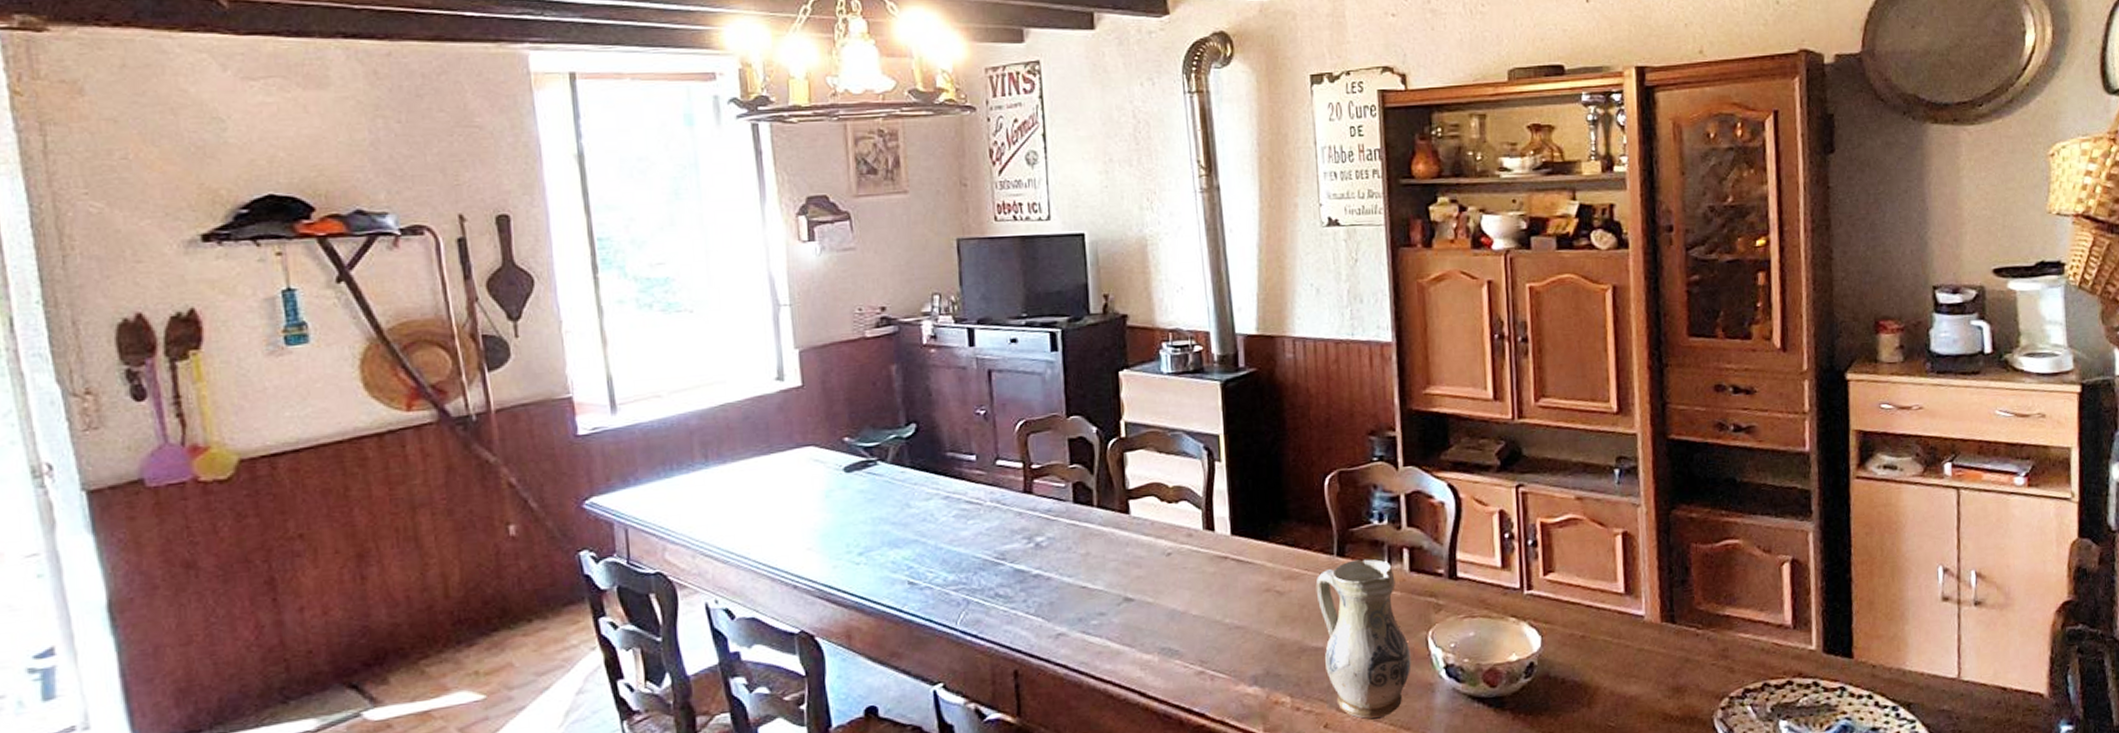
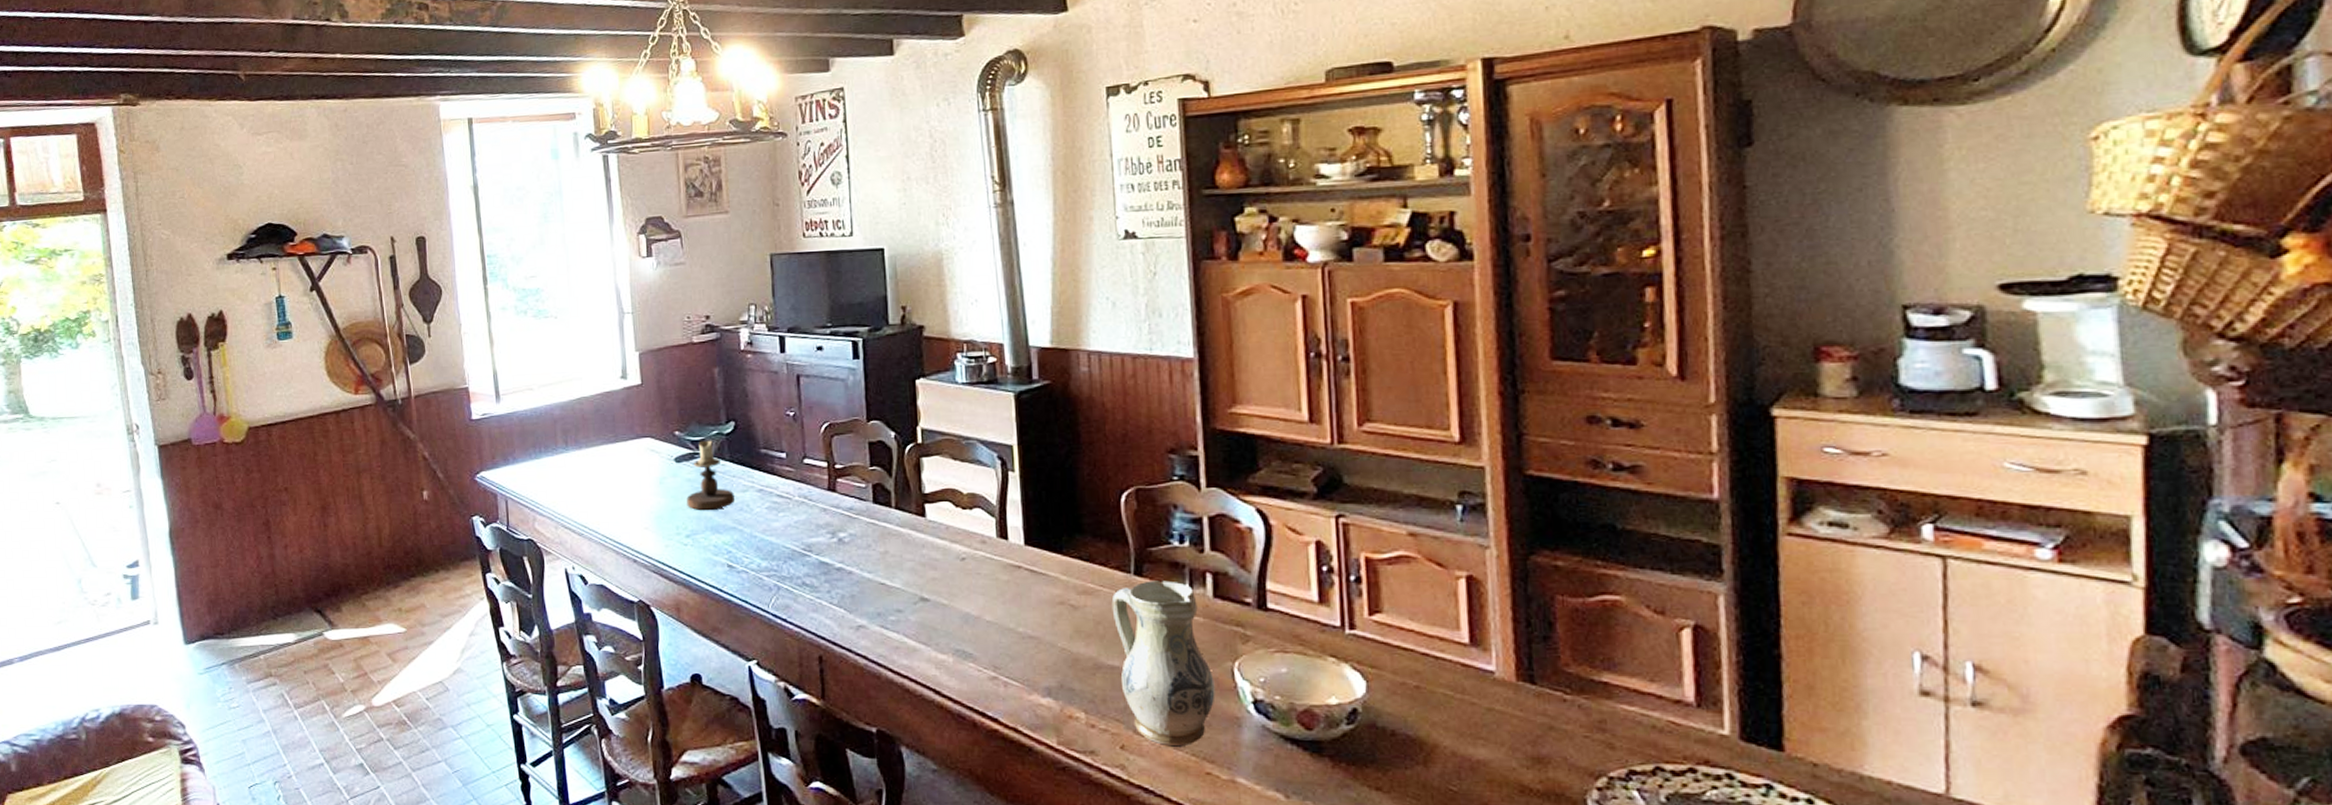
candlestick: none [858,445,916,524] -> present [686,440,734,510]

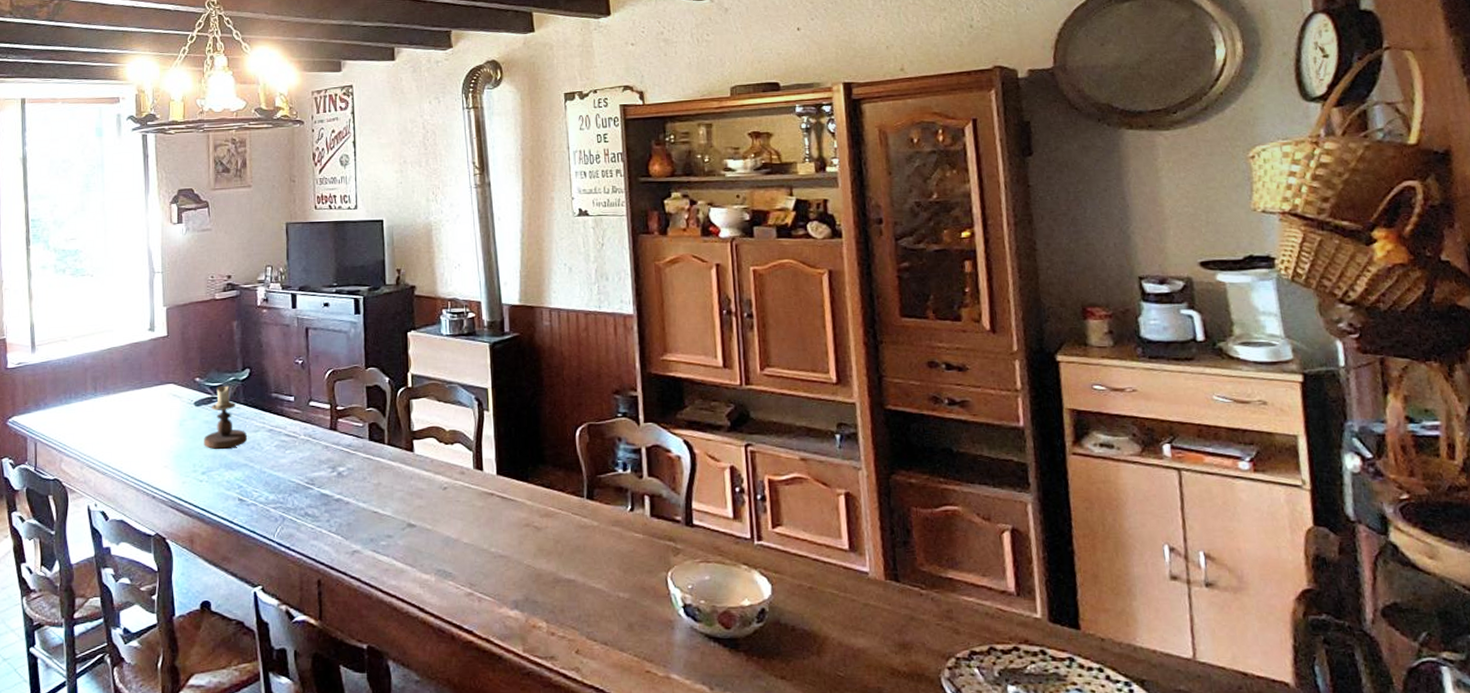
ceramic pitcher: present [1111,580,1215,747] -> none [568,503,653,649]

